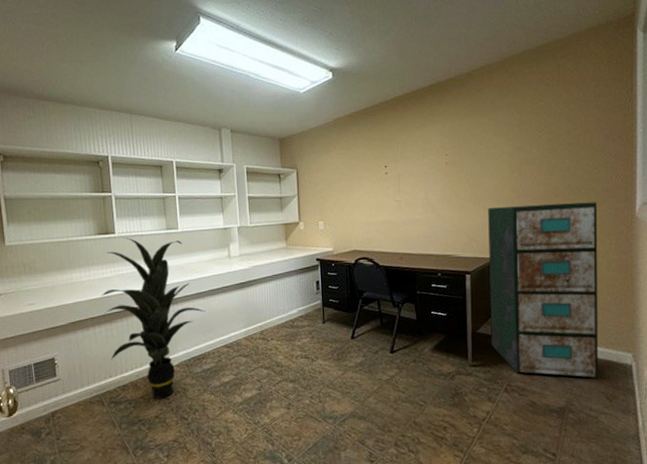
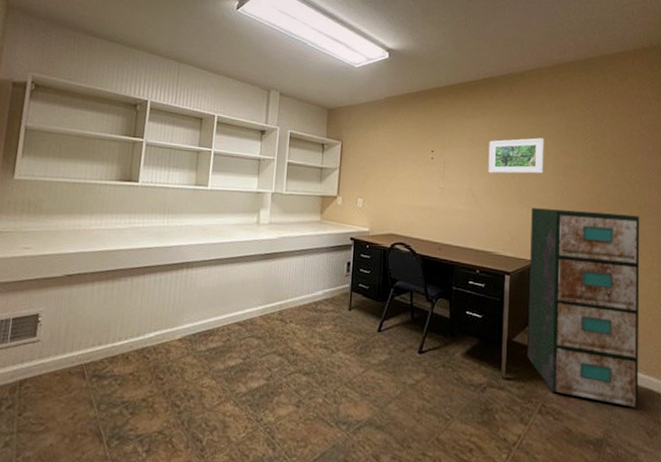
indoor plant: present [101,237,205,399] -> none [104,188,222,378]
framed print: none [441,137,498,180] -> present [488,138,544,174]

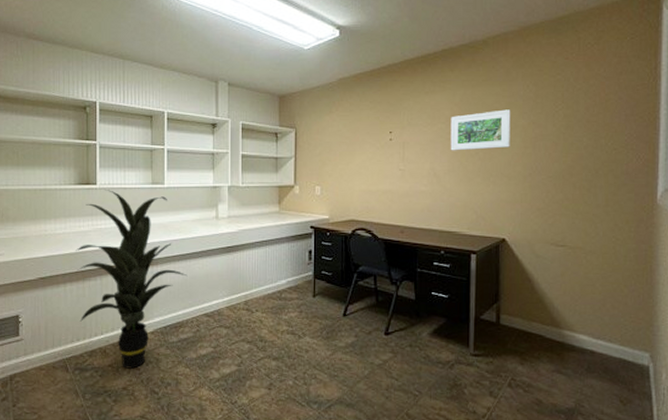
indoor plant: none [104,188,222,378] -> present [76,190,187,369]
filing cabinet: present [527,208,640,409] -> none [495,183,616,379]

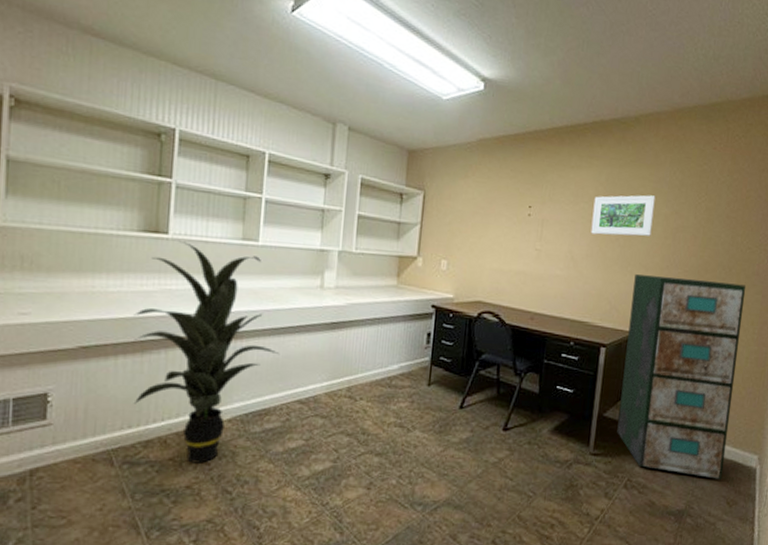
filing cabinet: none [495,183,616,379] -> present [617,274,746,481]

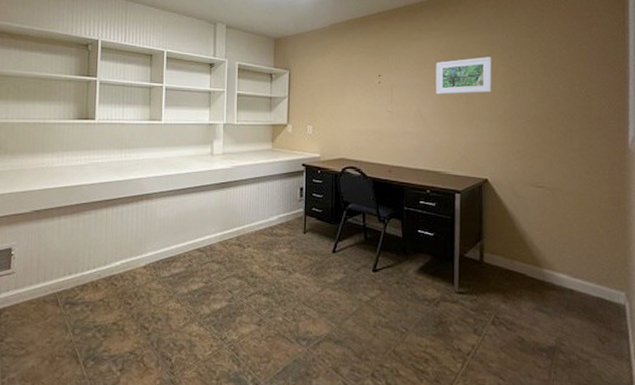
indoor plant: present [133,241,279,463] -> none [72,125,181,303]
filing cabinet: present [617,274,746,481] -> none [479,127,591,317]

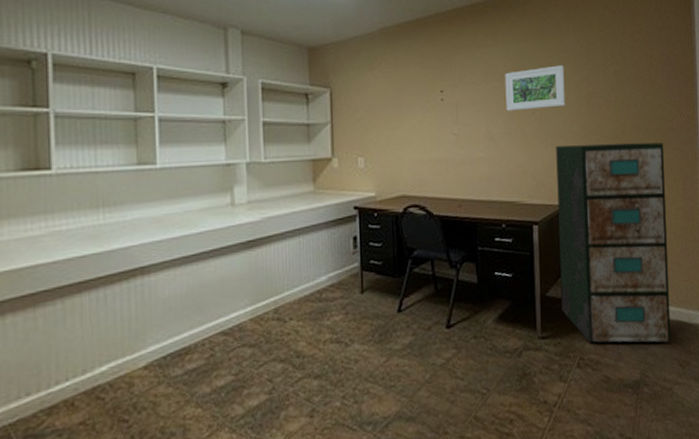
filing cabinet: none [479,127,591,317] -> present [556,142,671,343]

